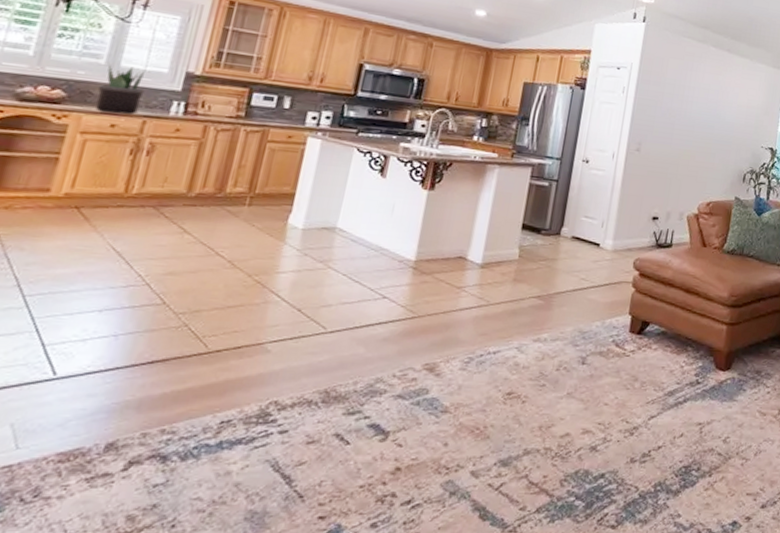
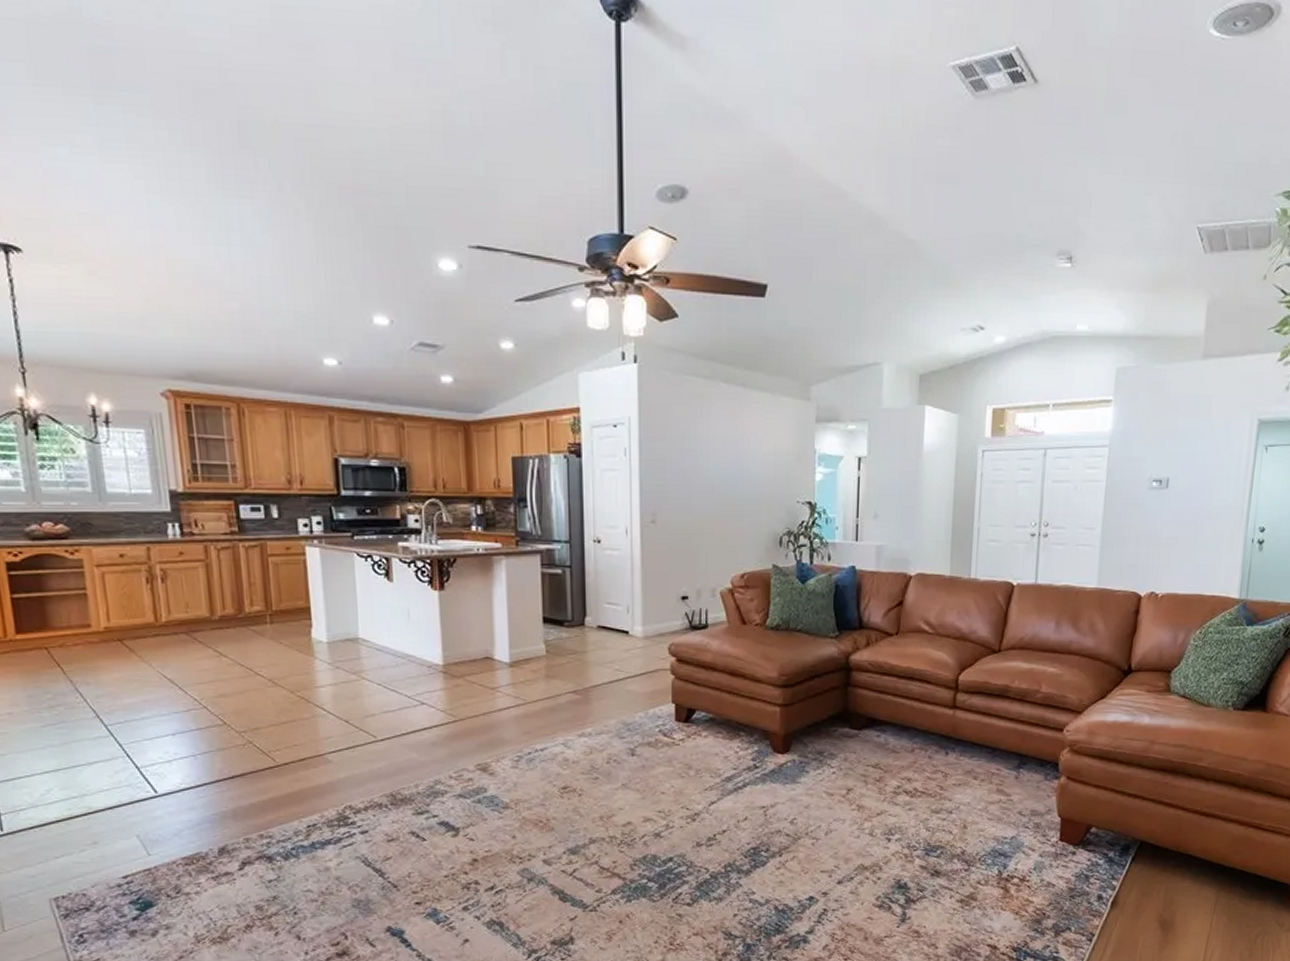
planter: present [95,63,147,116] -> none [94,491,139,543]

